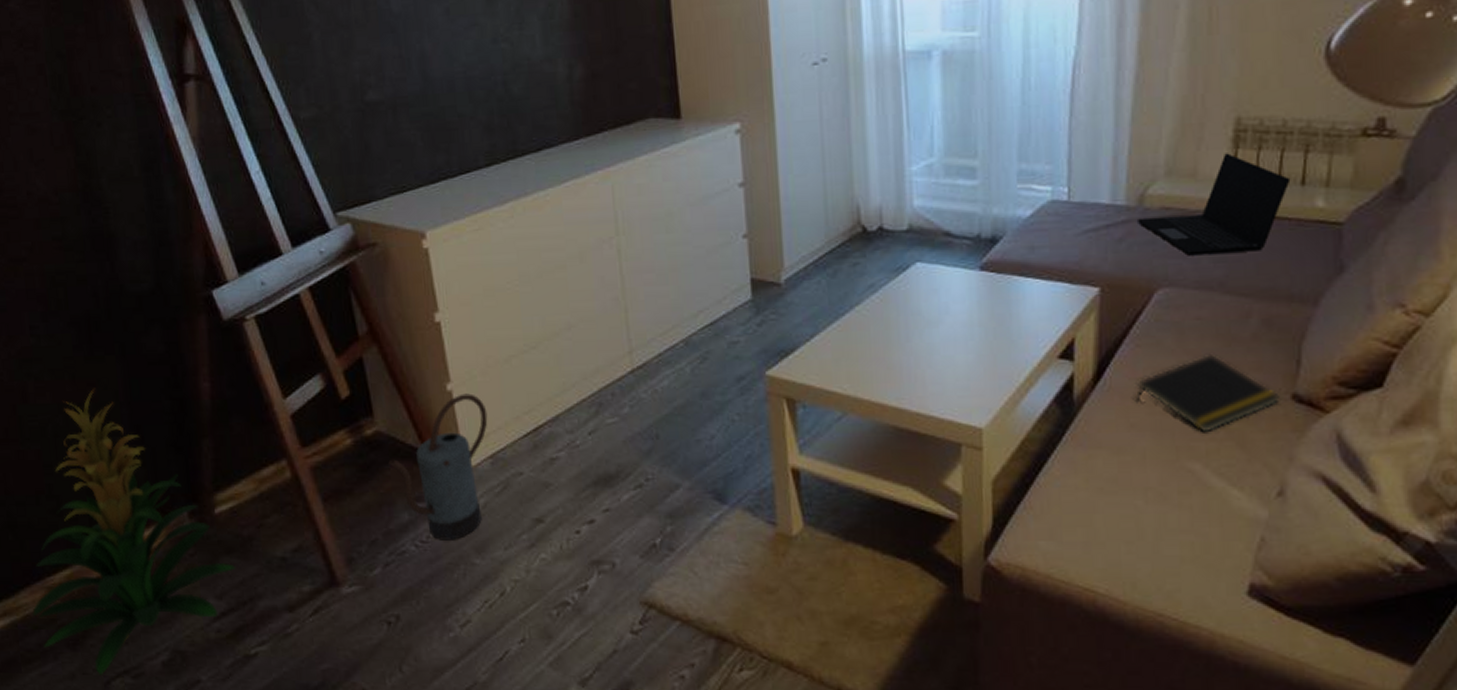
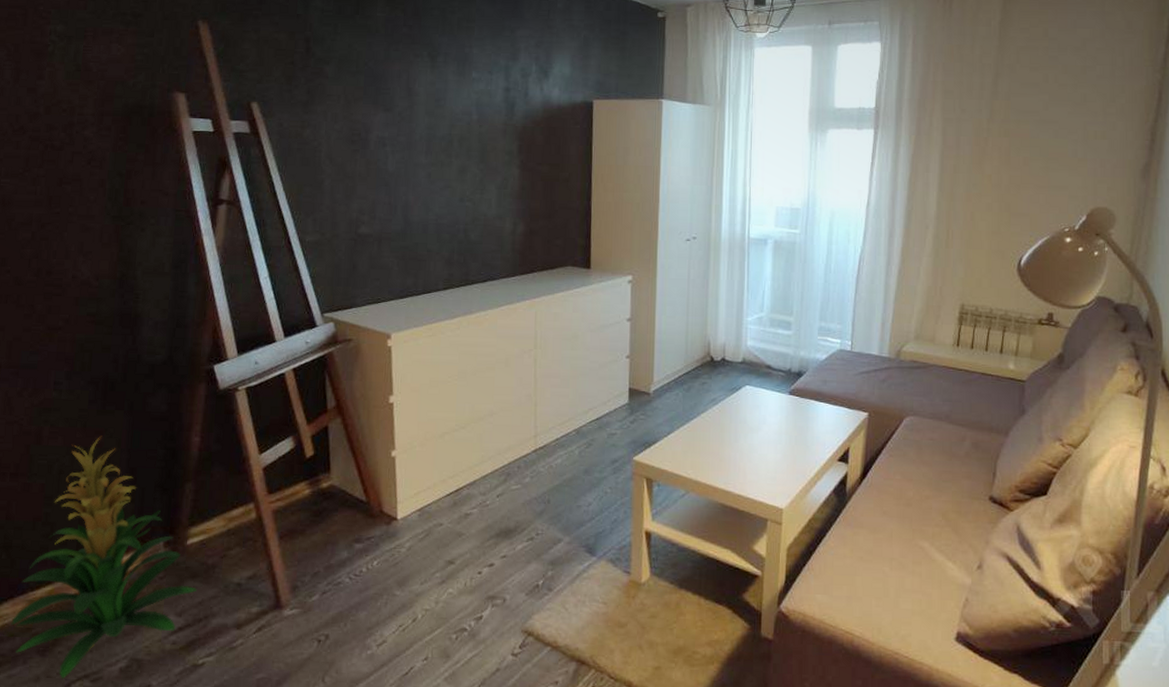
watering can: present [388,393,488,540] -> none [337,459,421,575]
notepad: present [1136,353,1281,433] -> none [888,464,983,521]
laptop: present [1138,153,1291,256] -> none [895,327,994,396]

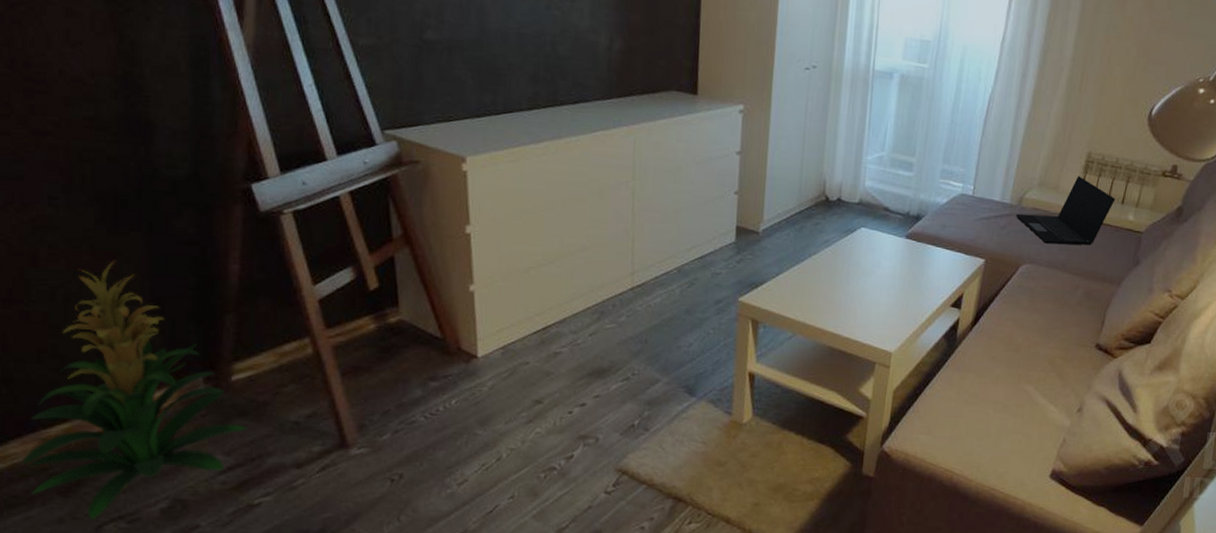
laptop: none [895,327,994,396] -> present [1016,176,1116,245]

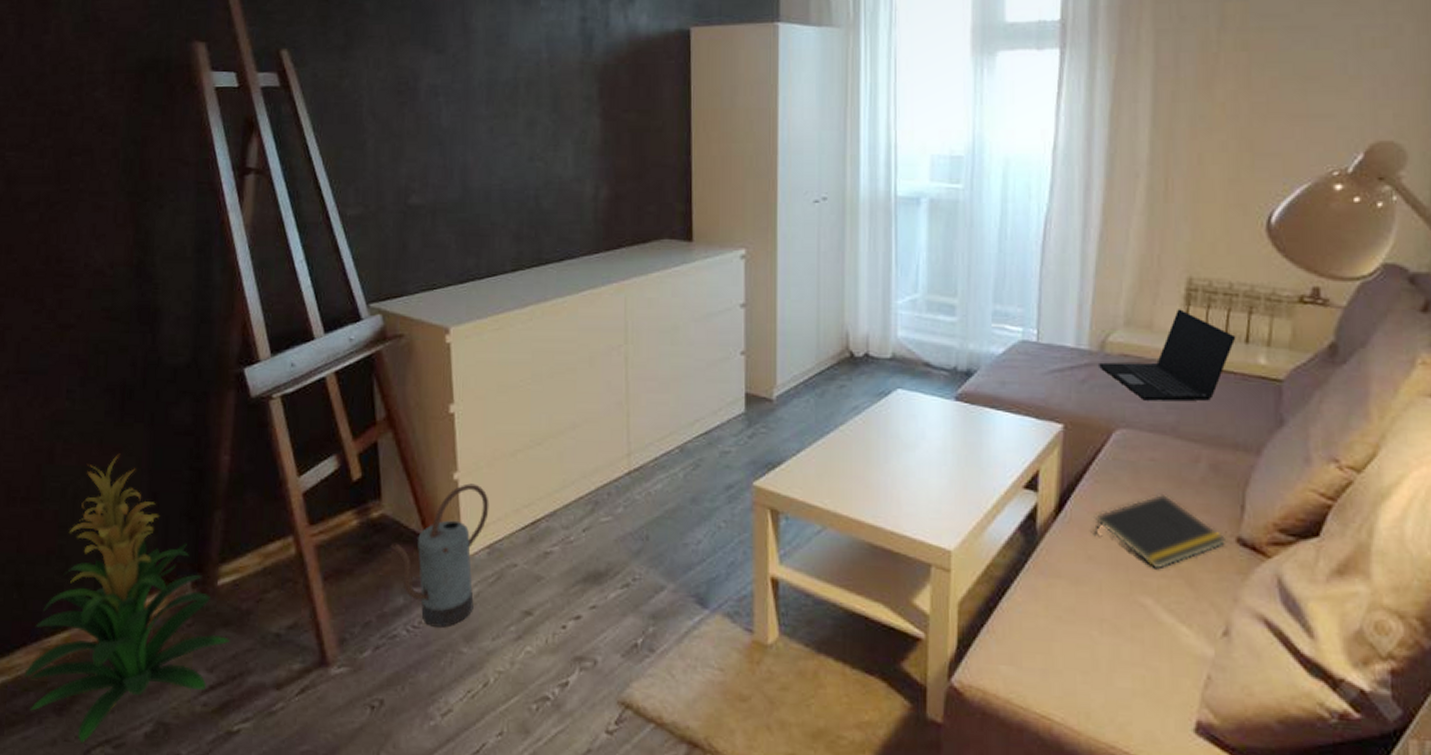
watering can: none [408,294,504,414] -> present [390,483,489,628]
notepad: none [998,312,1089,366] -> present [1094,493,1227,570]

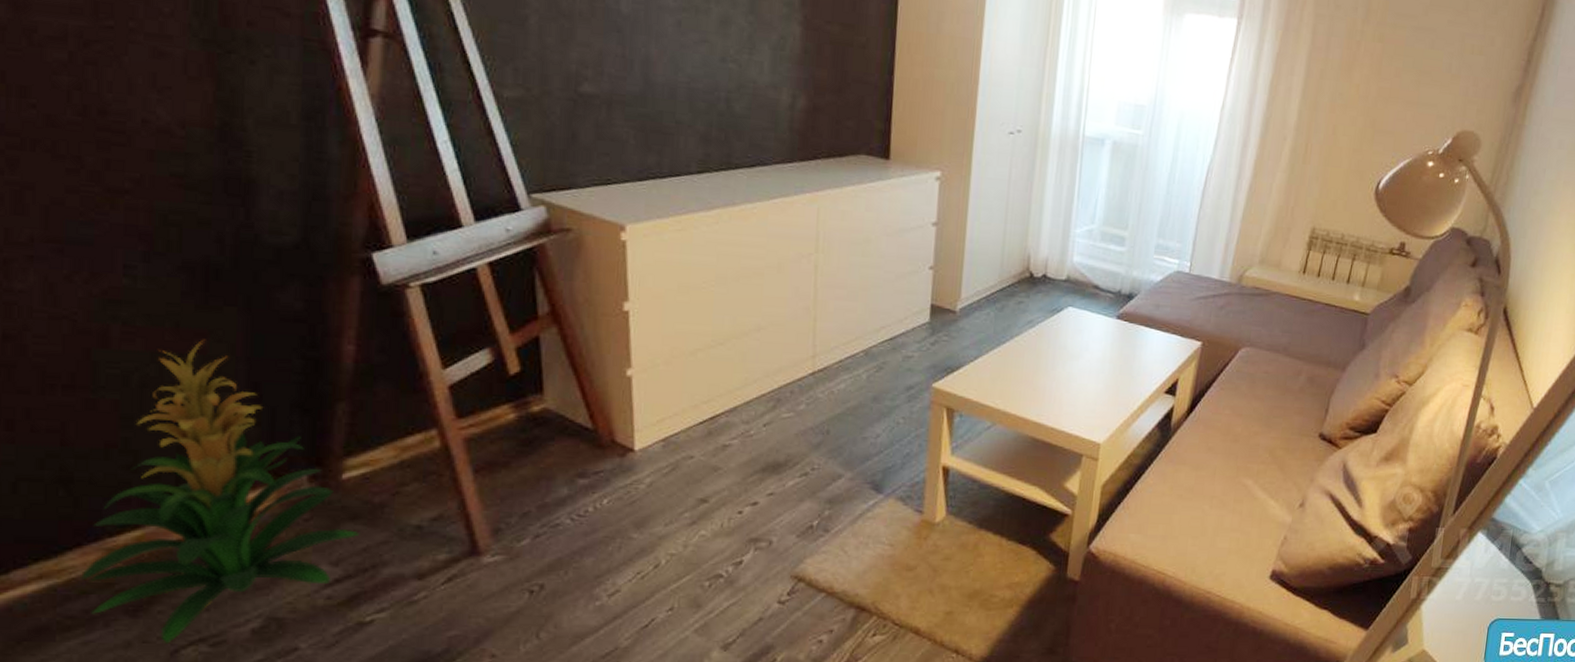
watering can: present [390,483,489,628] -> none [553,380,666,516]
notepad: present [1094,493,1227,570] -> none [1215,399,1312,458]
laptop: present [1099,309,1236,401] -> none [1235,253,1341,327]

